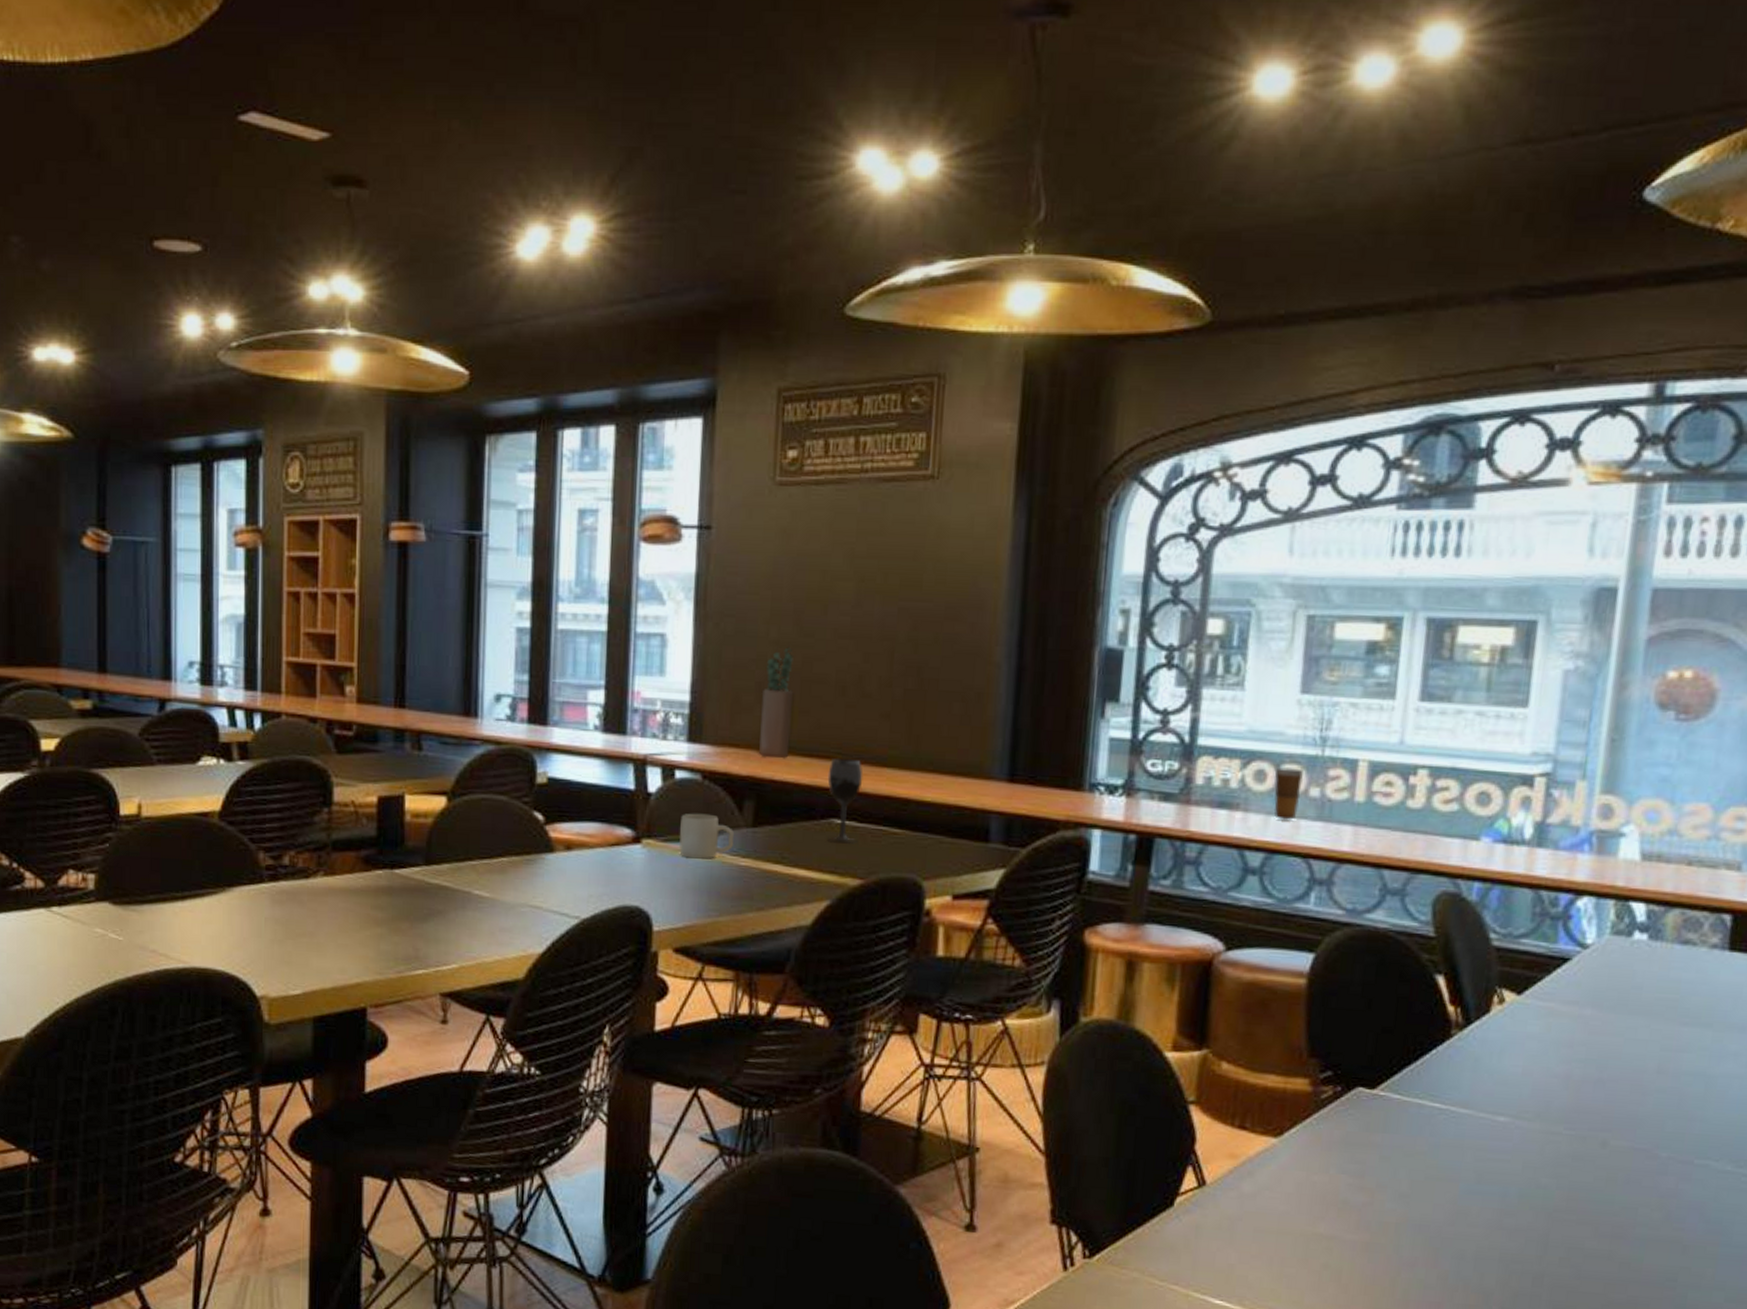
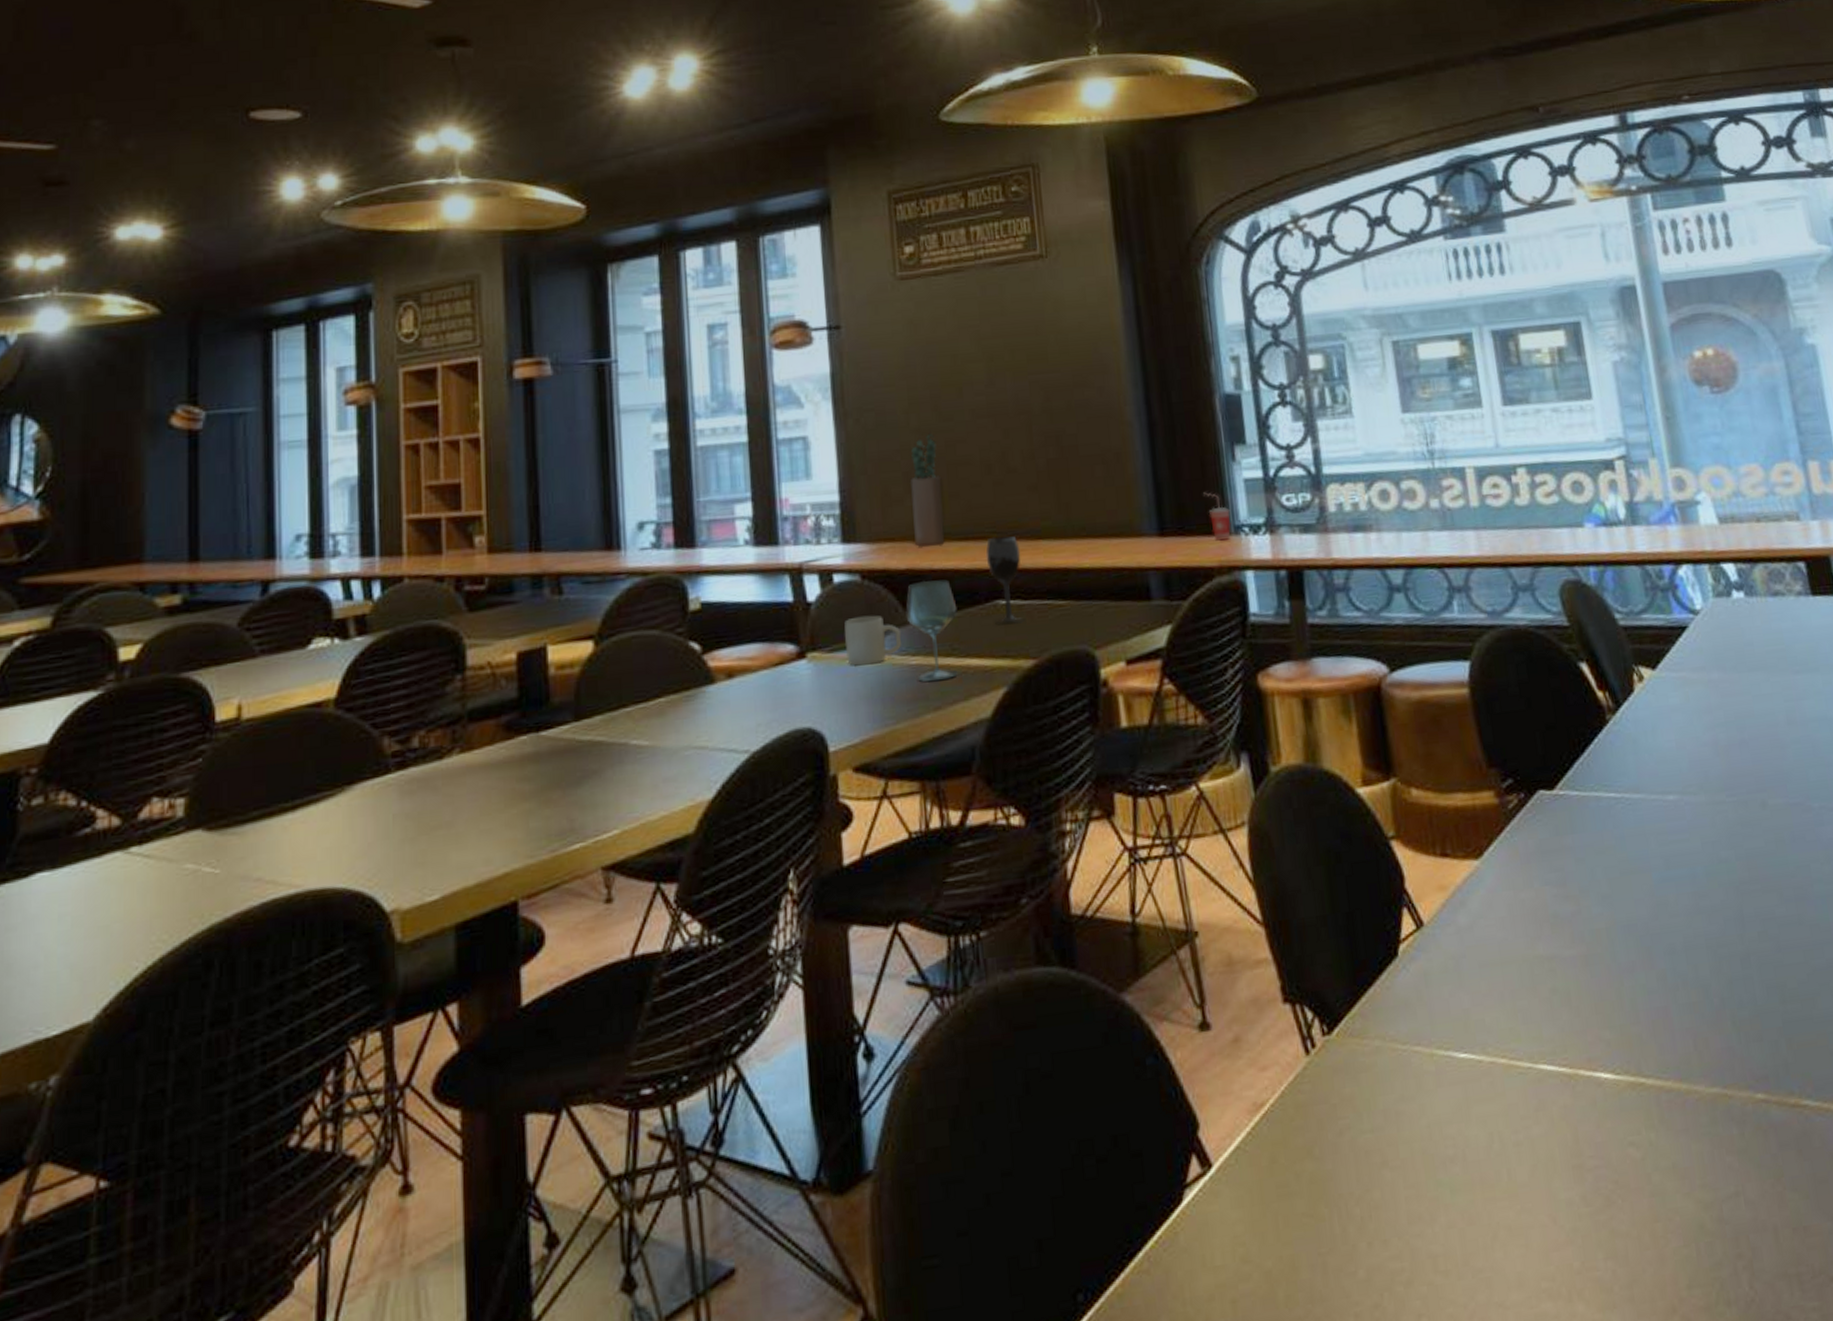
wine glass: none [741,790,792,884] -> present [906,579,958,682]
beverage cup: none [1063,745,1088,796] -> present [1203,492,1231,541]
beverage cup: present [1273,767,1303,820] -> none [1396,483,1424,535]

